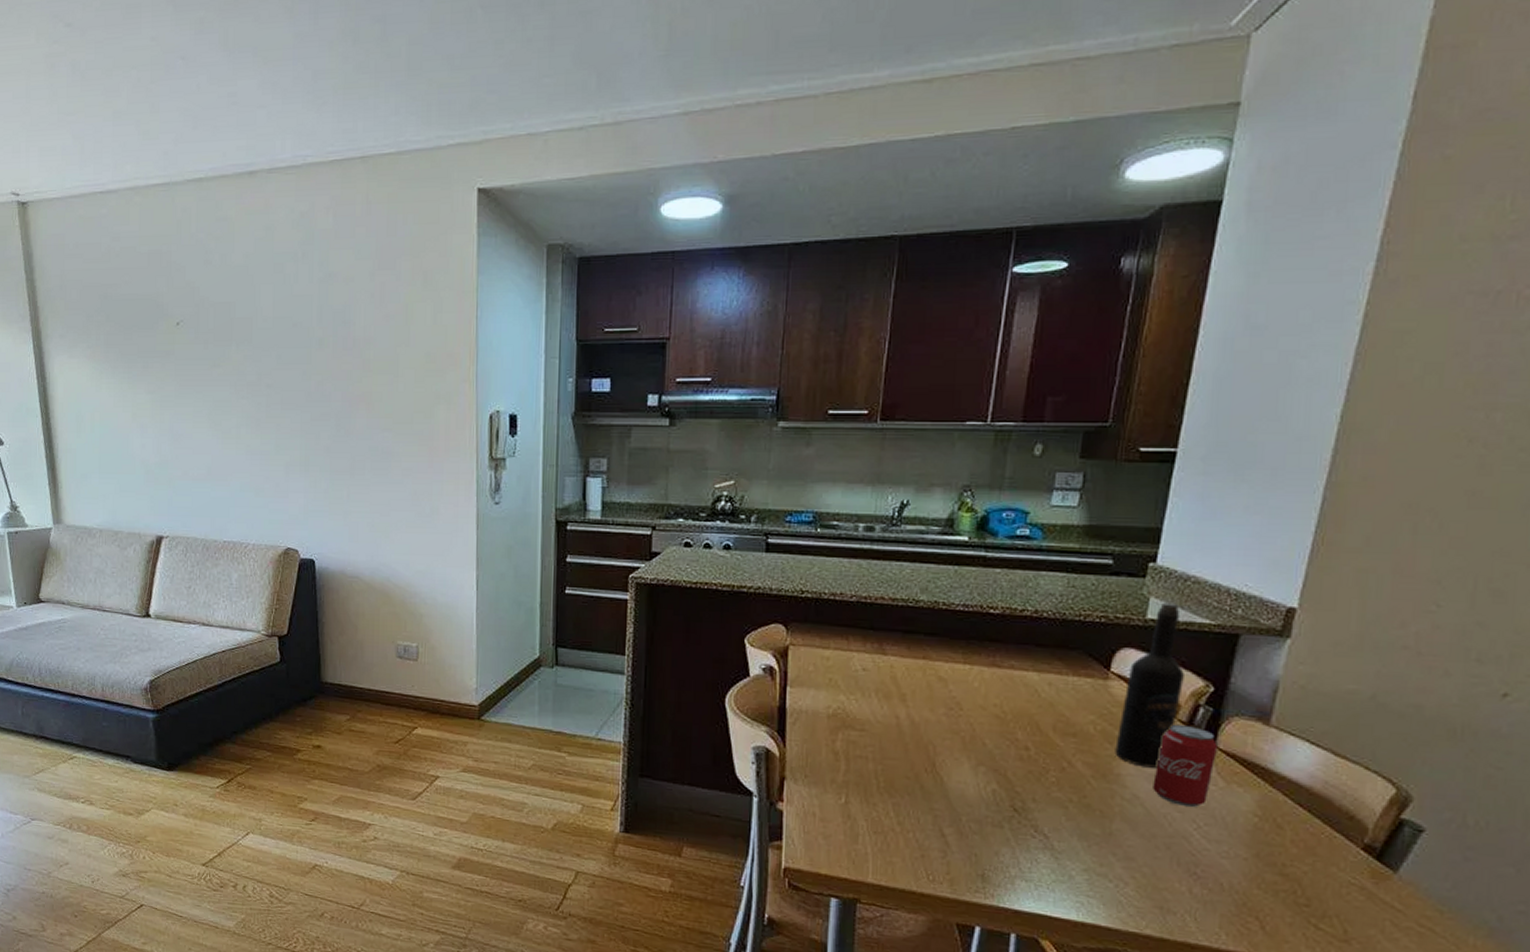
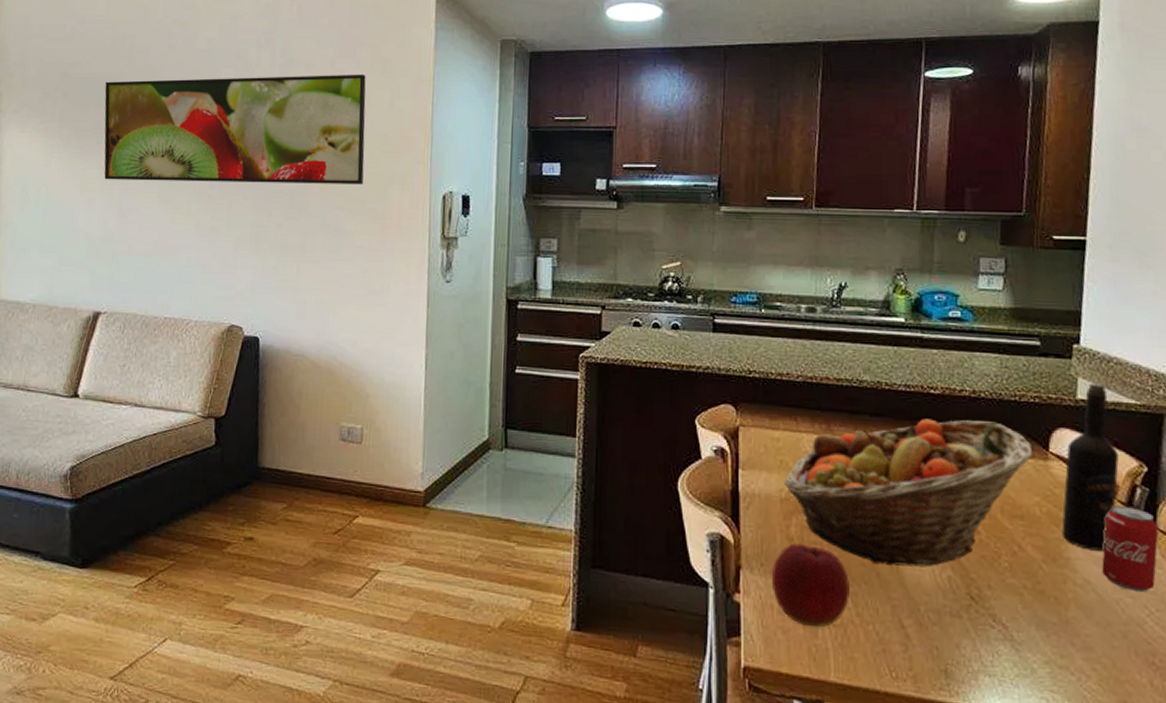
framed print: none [146,287,409,405] -> present [104,74,366,185]
apple: none [815,757,892,834] -> present [772,543,850,628]
fruit basket: none [832,638,1093,781] -> present [784,418,1033,567]

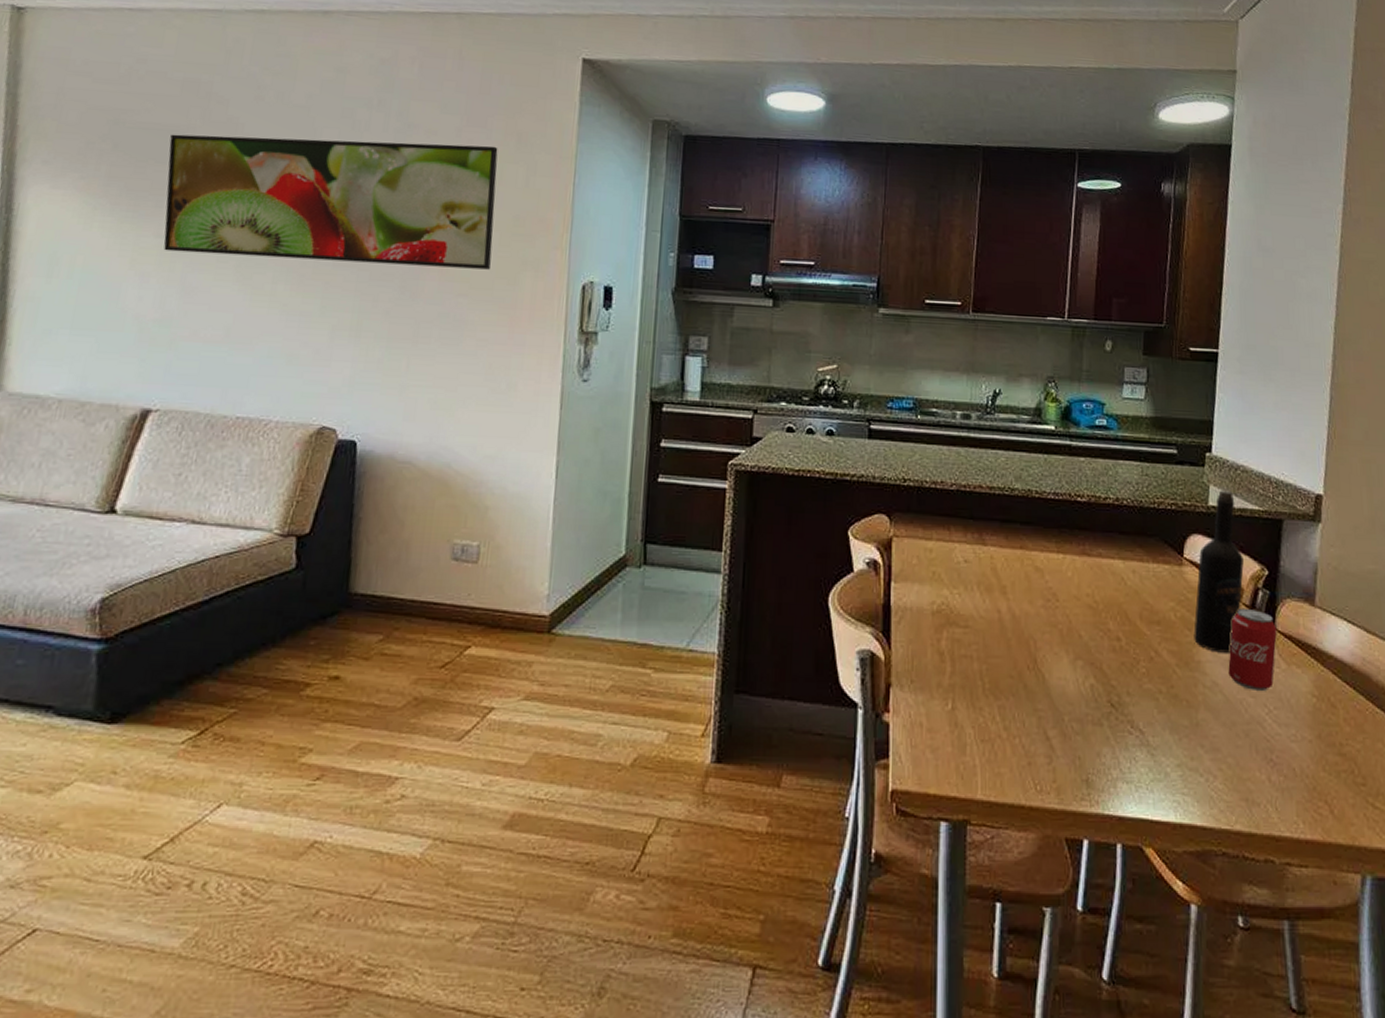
apple: present [772,543,850,628] -> none [922,657,997,744]
fruit basket: present [784,418,1033,567] -> none [936,526,1170,677]

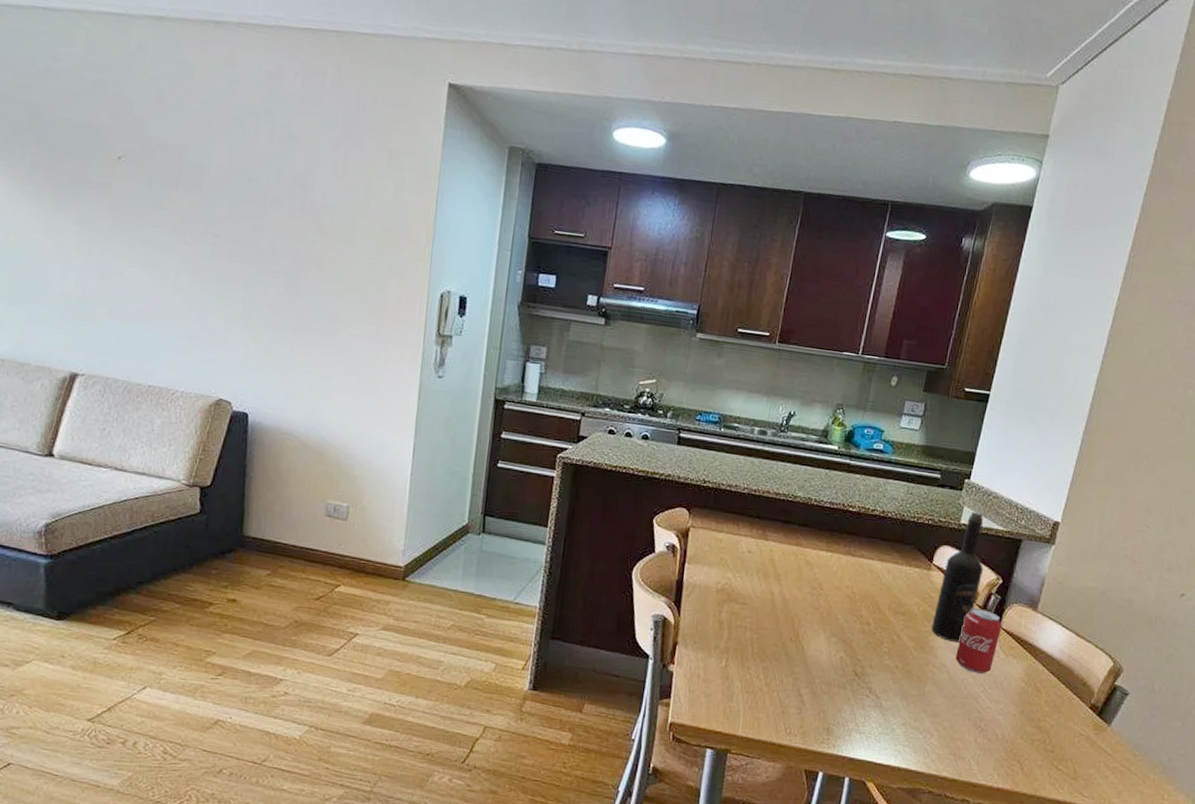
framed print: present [163,134,498,270] -> none [82,130,371,274]

